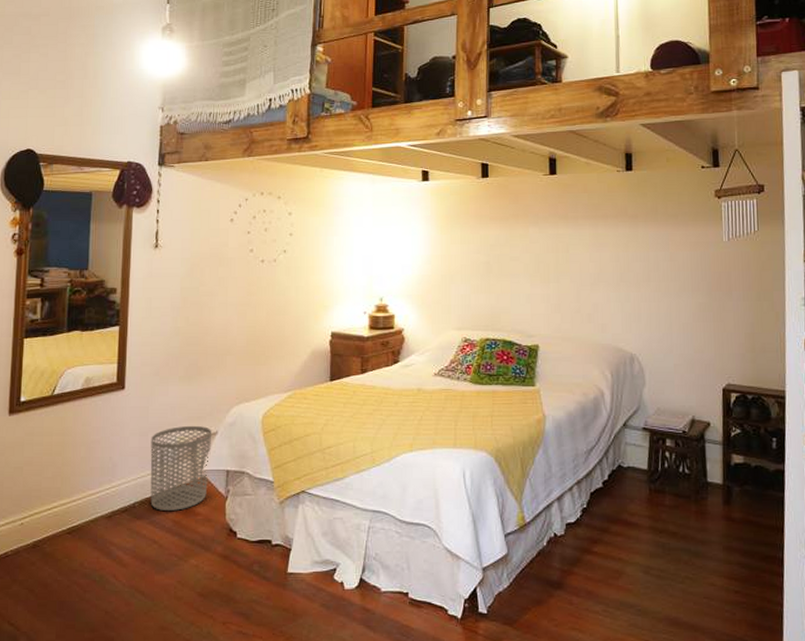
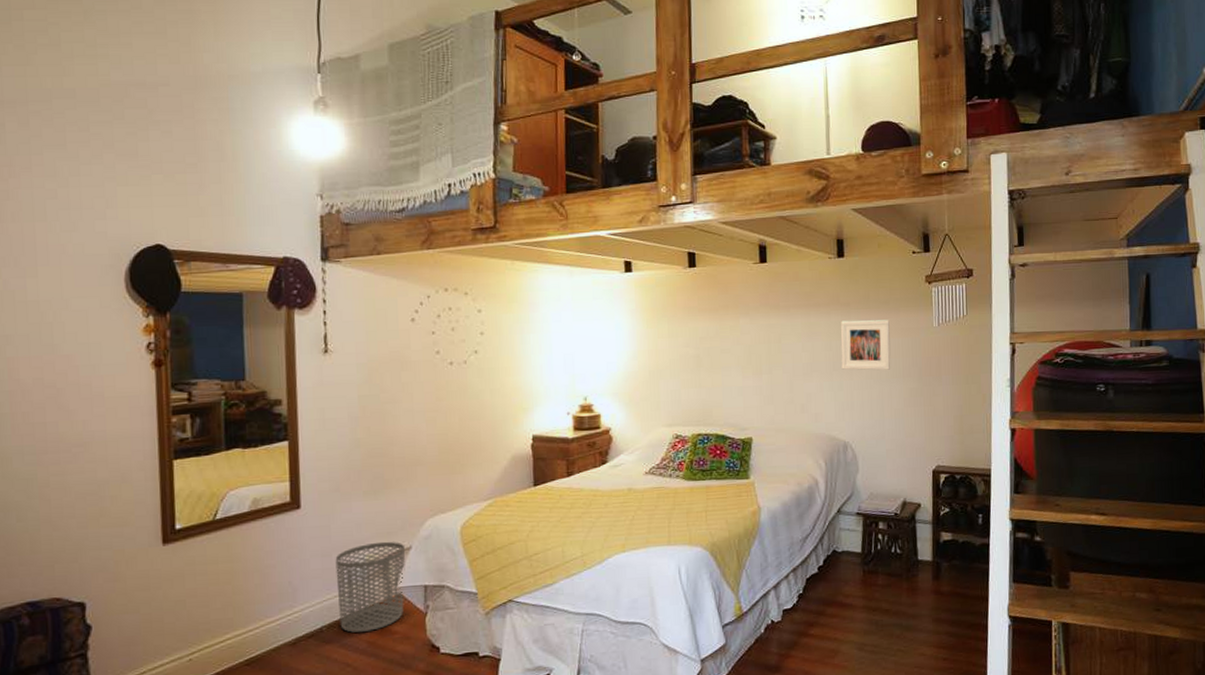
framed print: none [628,232,679,283] -> present [840,320,891,371]

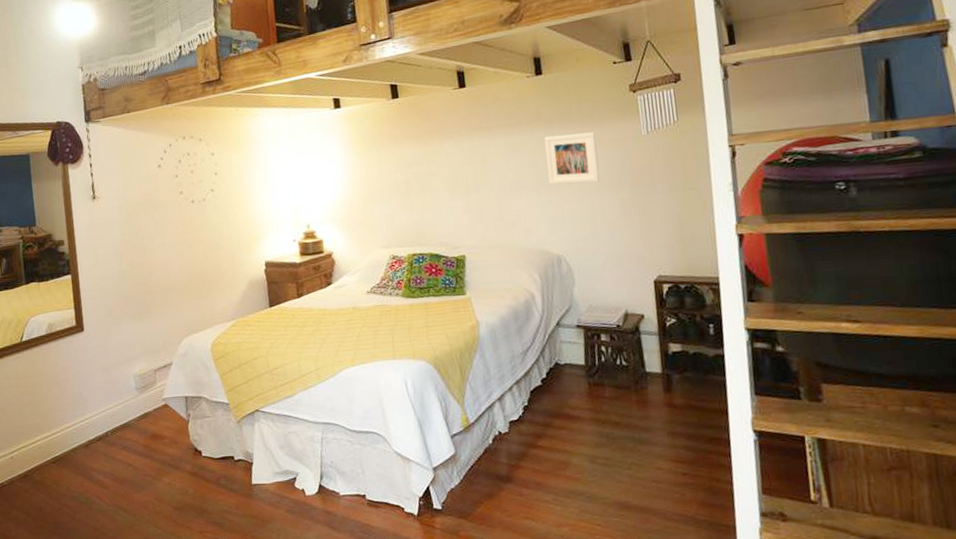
waste bin: present [335,541,406,633] -> none [113,358,170,437]

